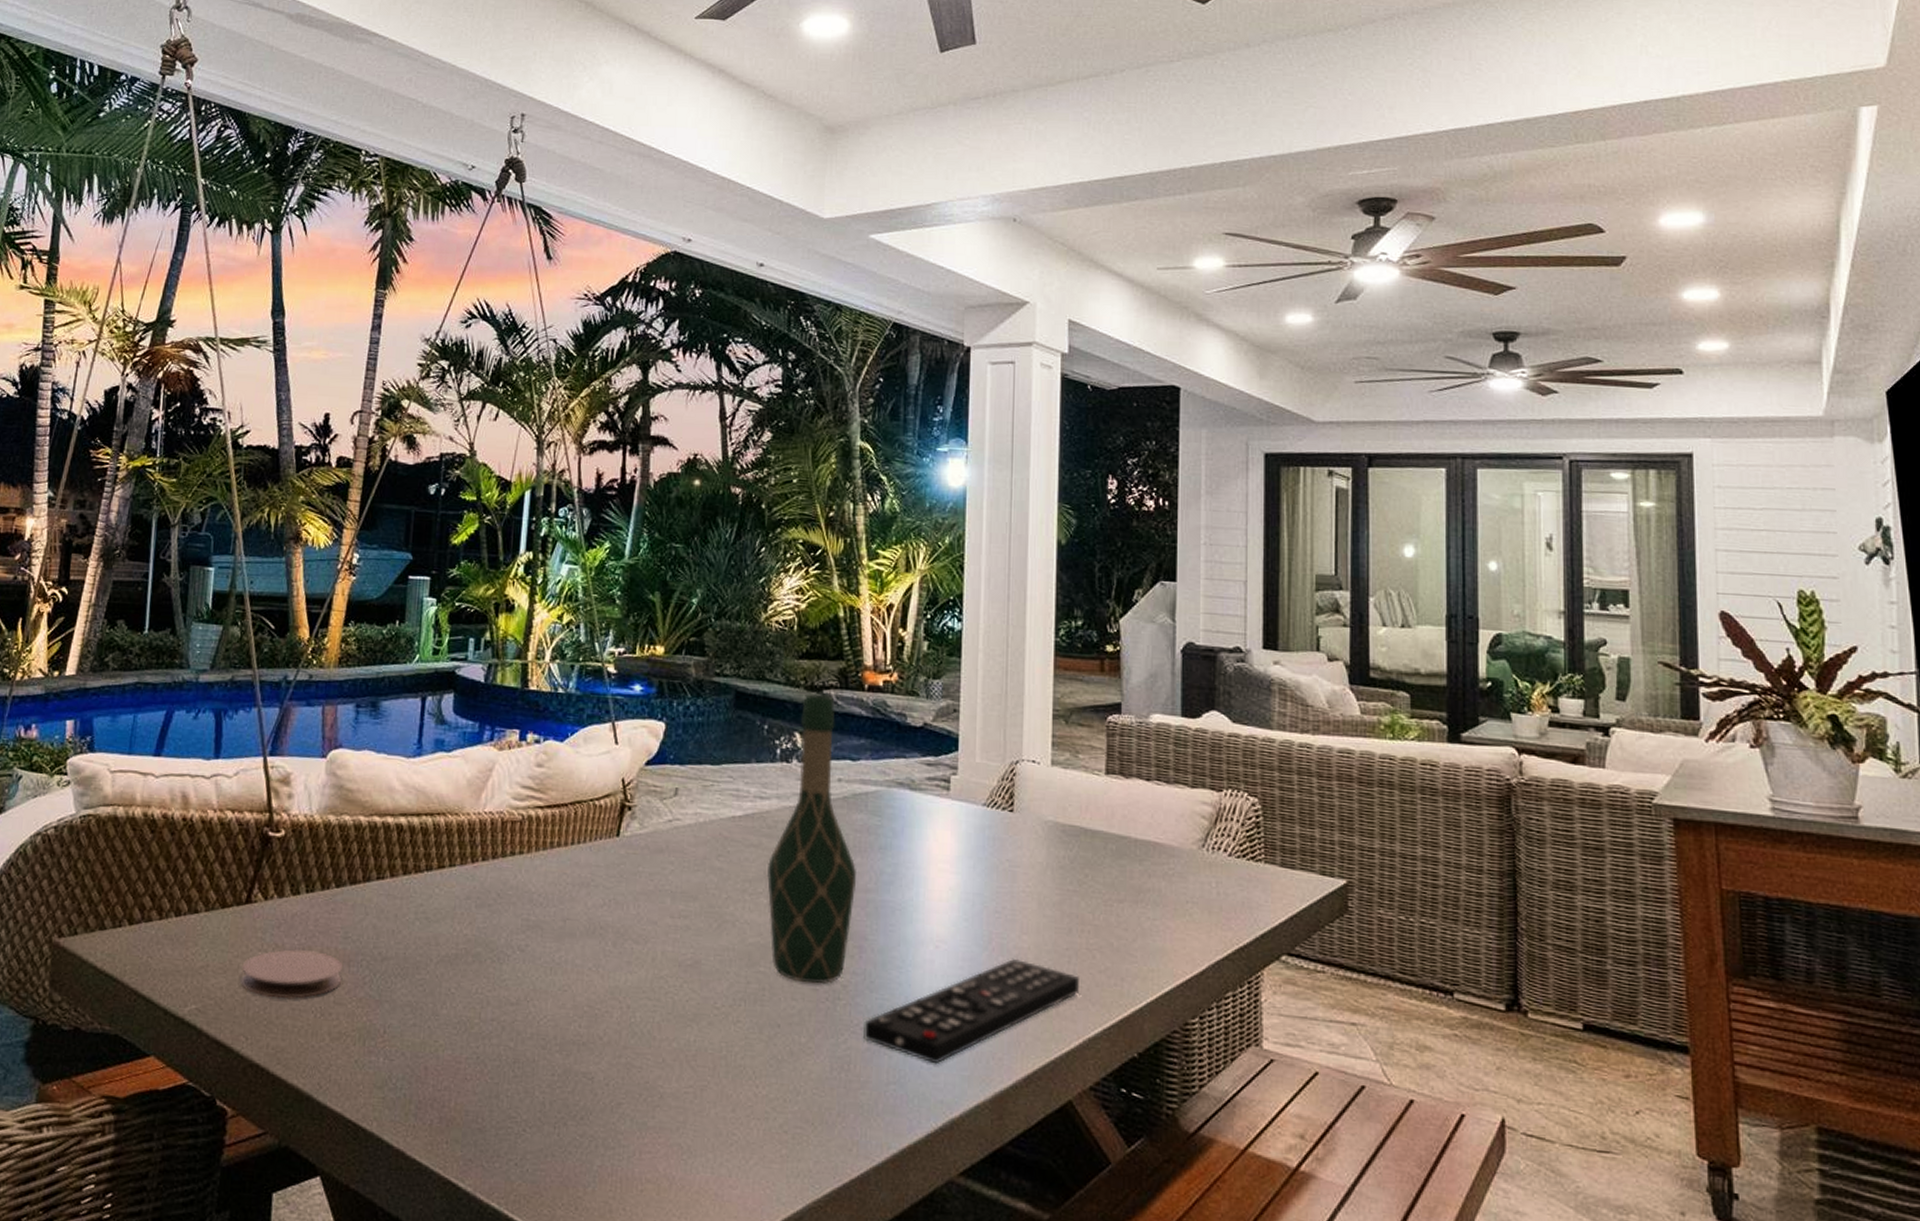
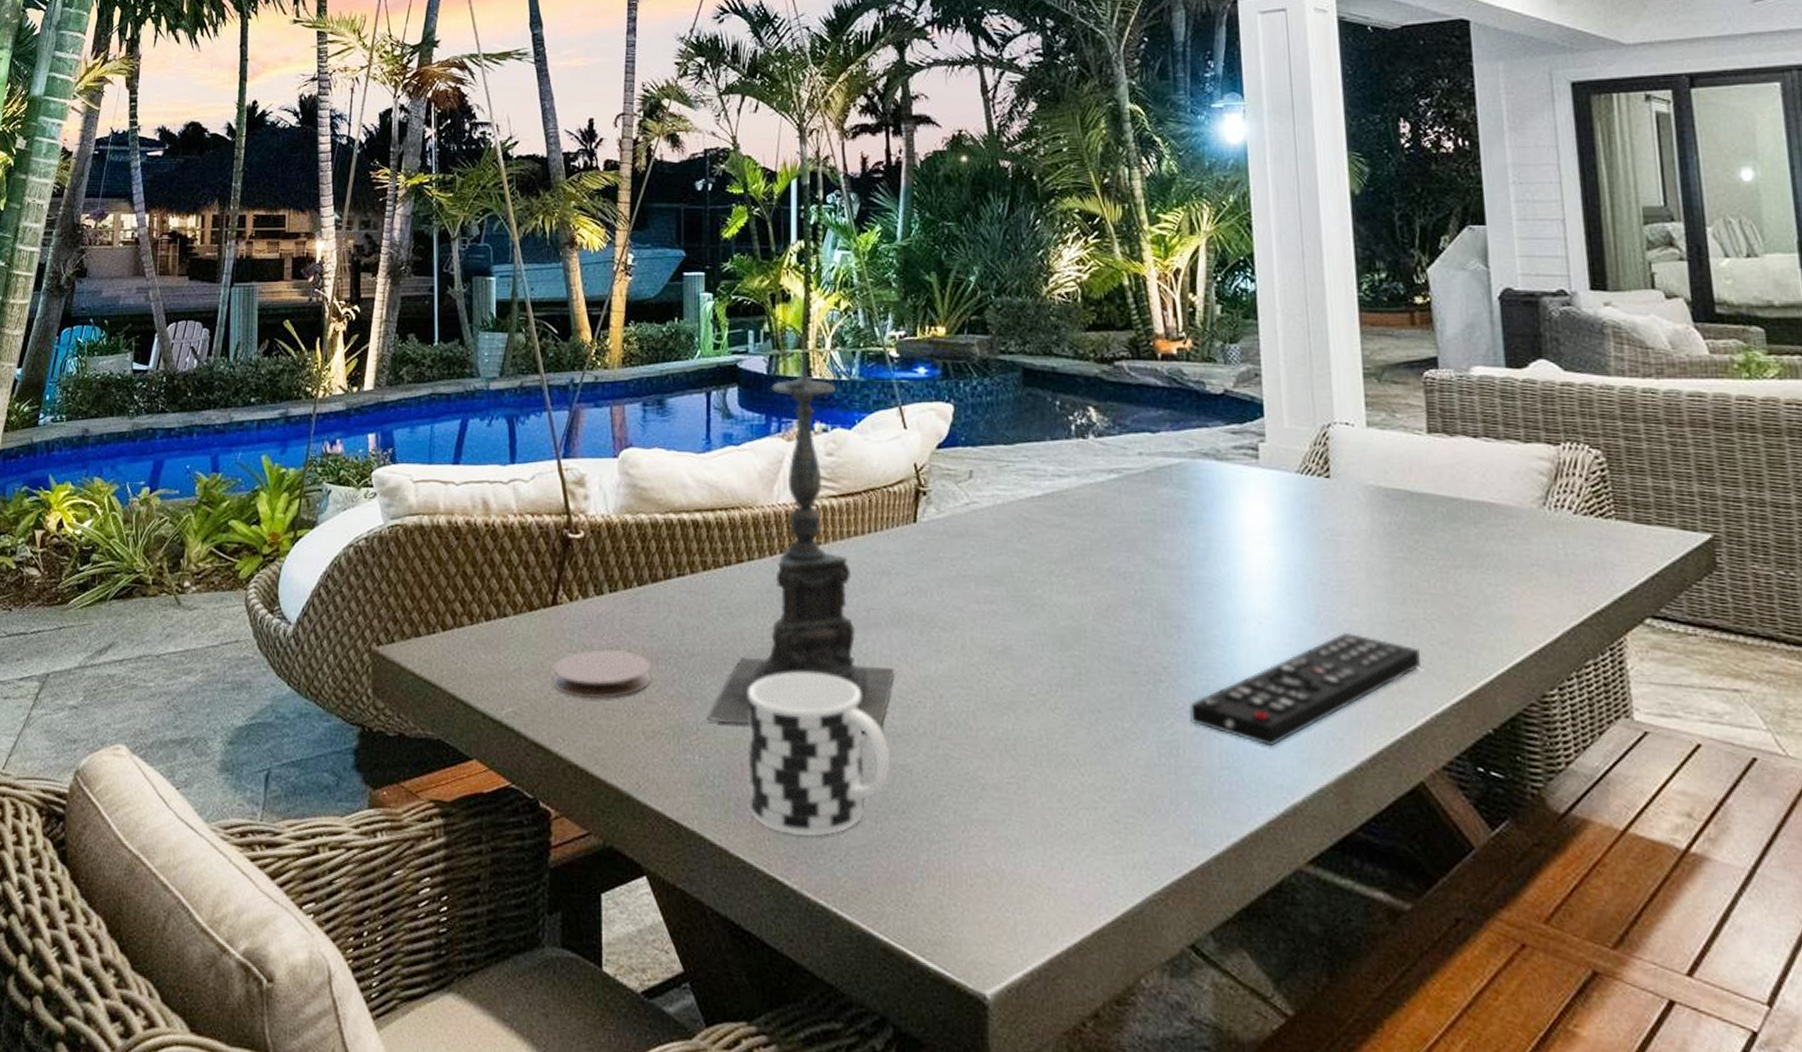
candle holder: none [394,645,586,1040] -> present [706,334,895,733]
cup: none [430,978,574,1140] -> present [747,671,891,836]
wine bottle: present [767,693,856,985] -> none [1073,365,1168,667]

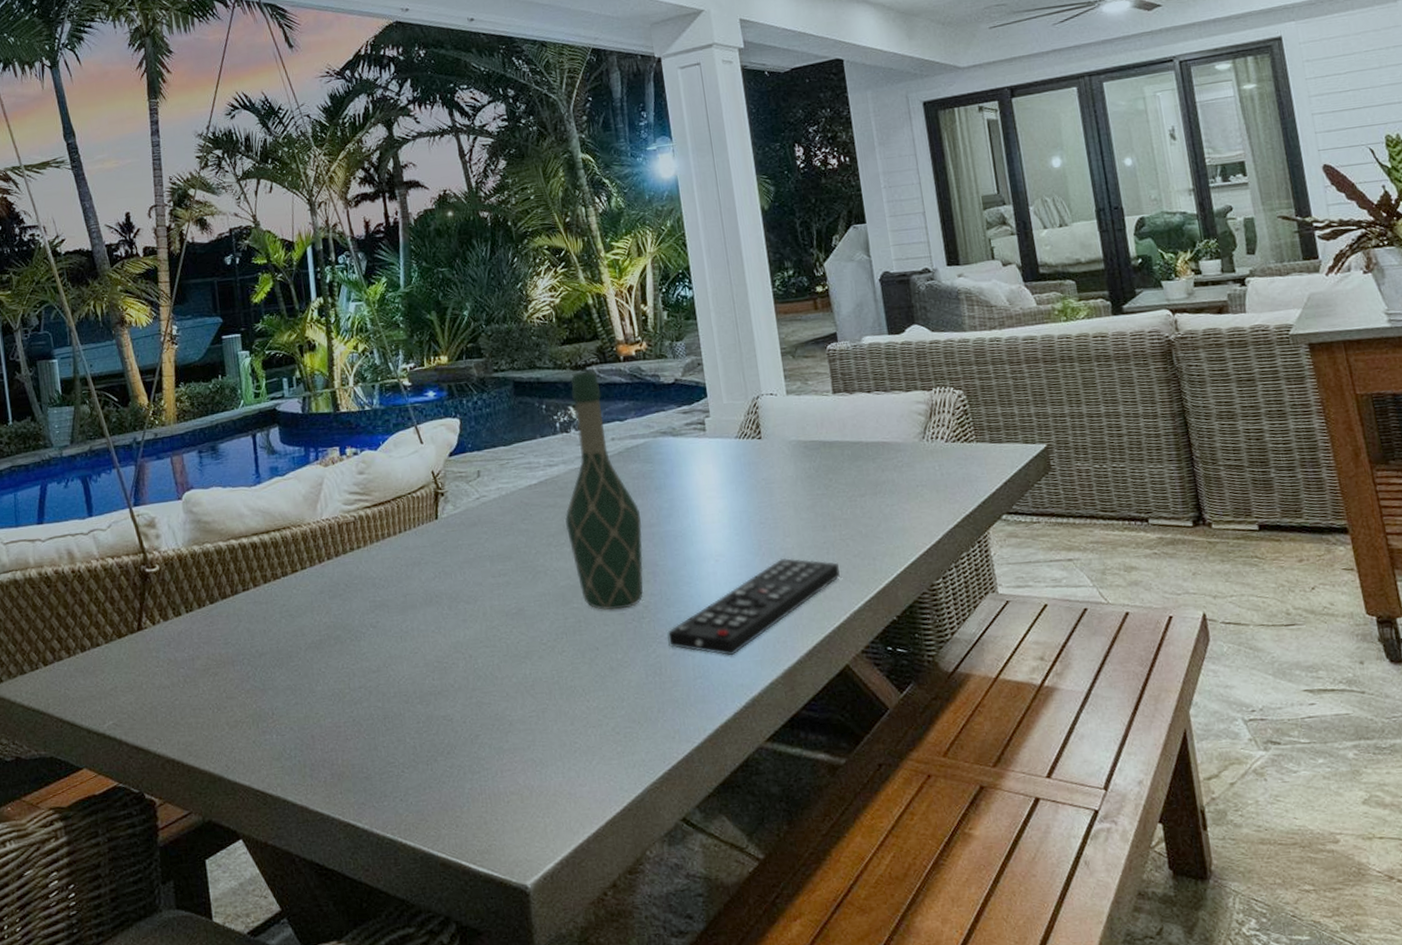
coaster: present [552,648,651,699] -> none [144,659,229,704]
candle holder: present [706,334,895,733] -> none [279,375,432,706]
cup: present [747,671,891,836] -> none [312,652,435,787]
wine bottle: none [1073,365,1168,667] -> present [565,370,644,610]

